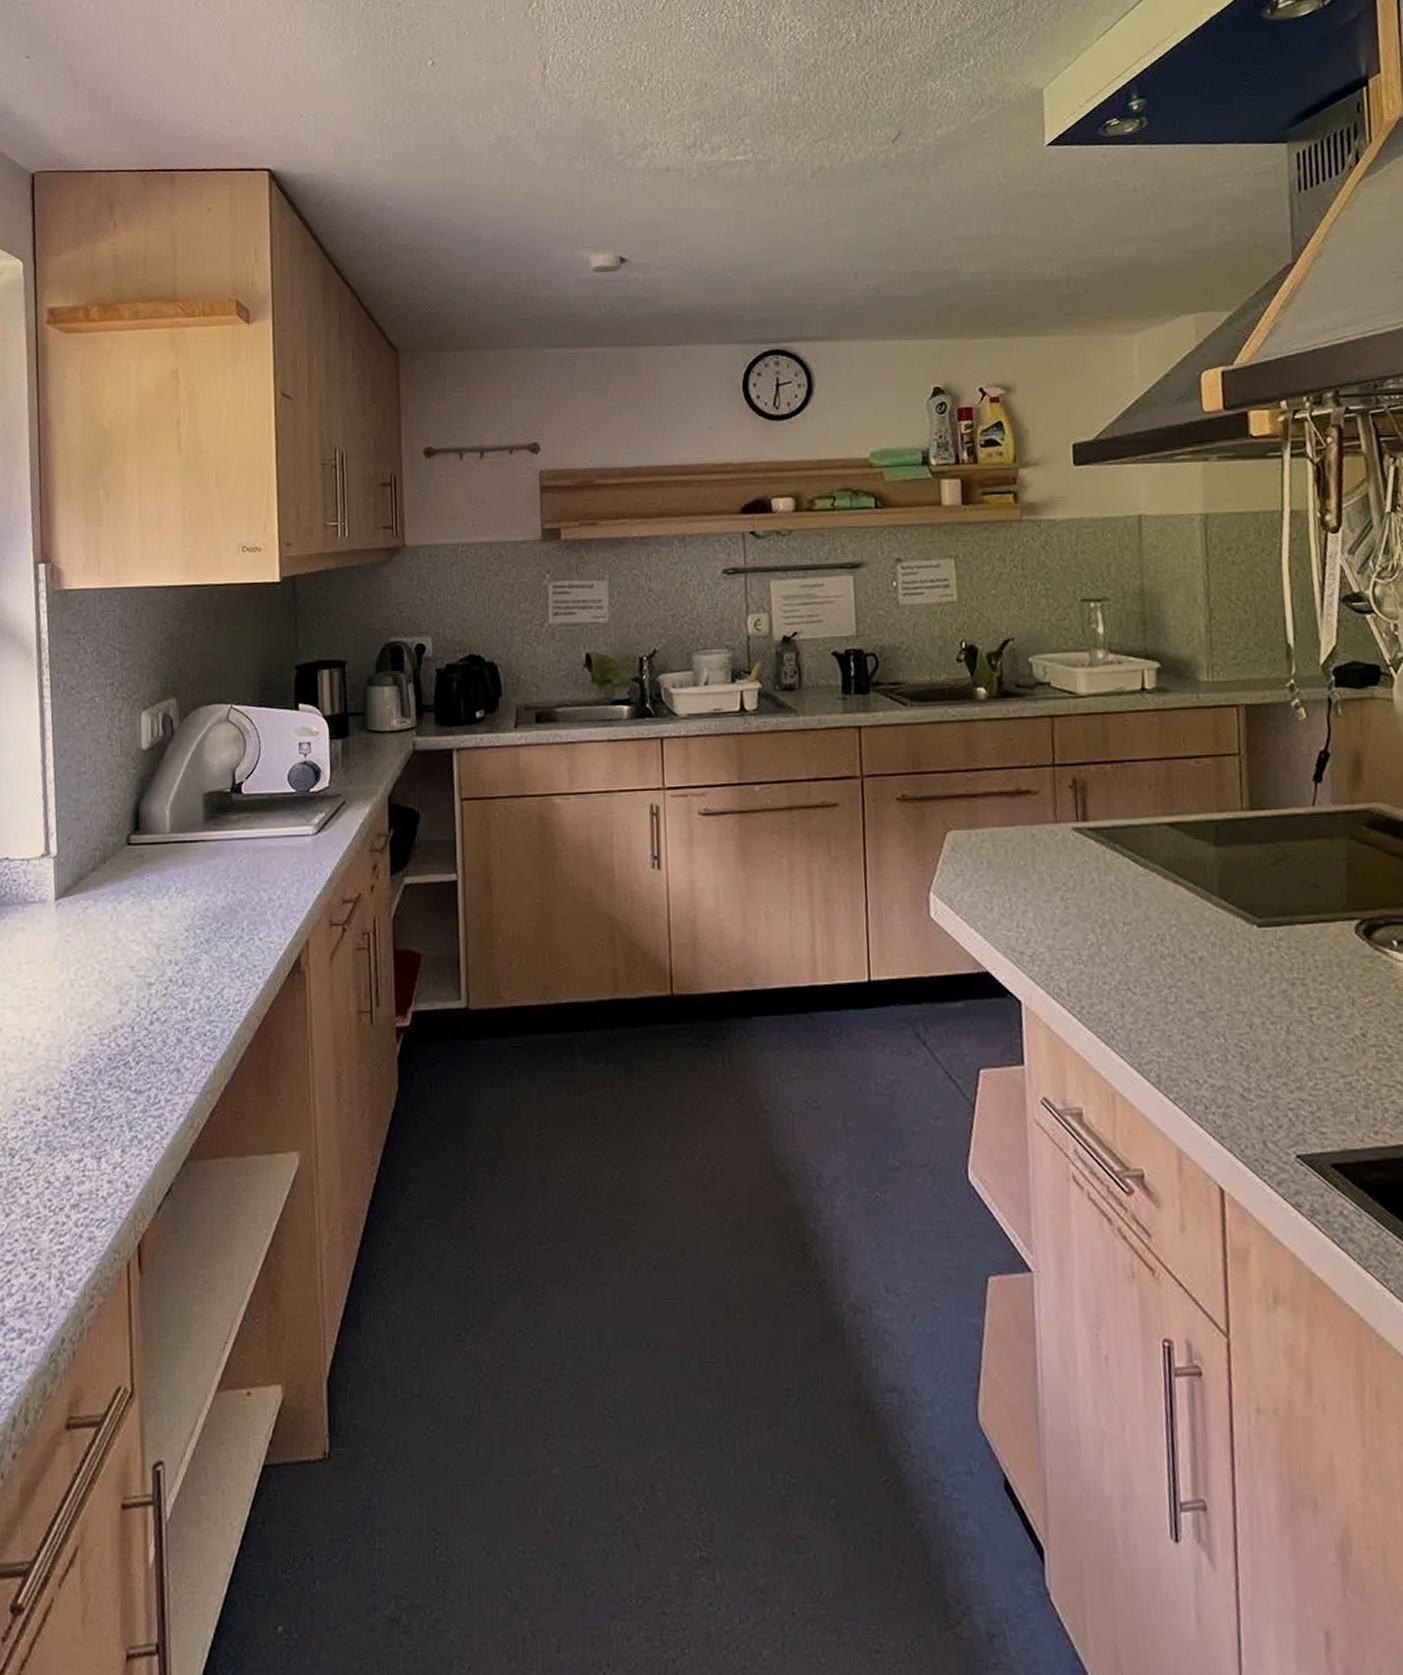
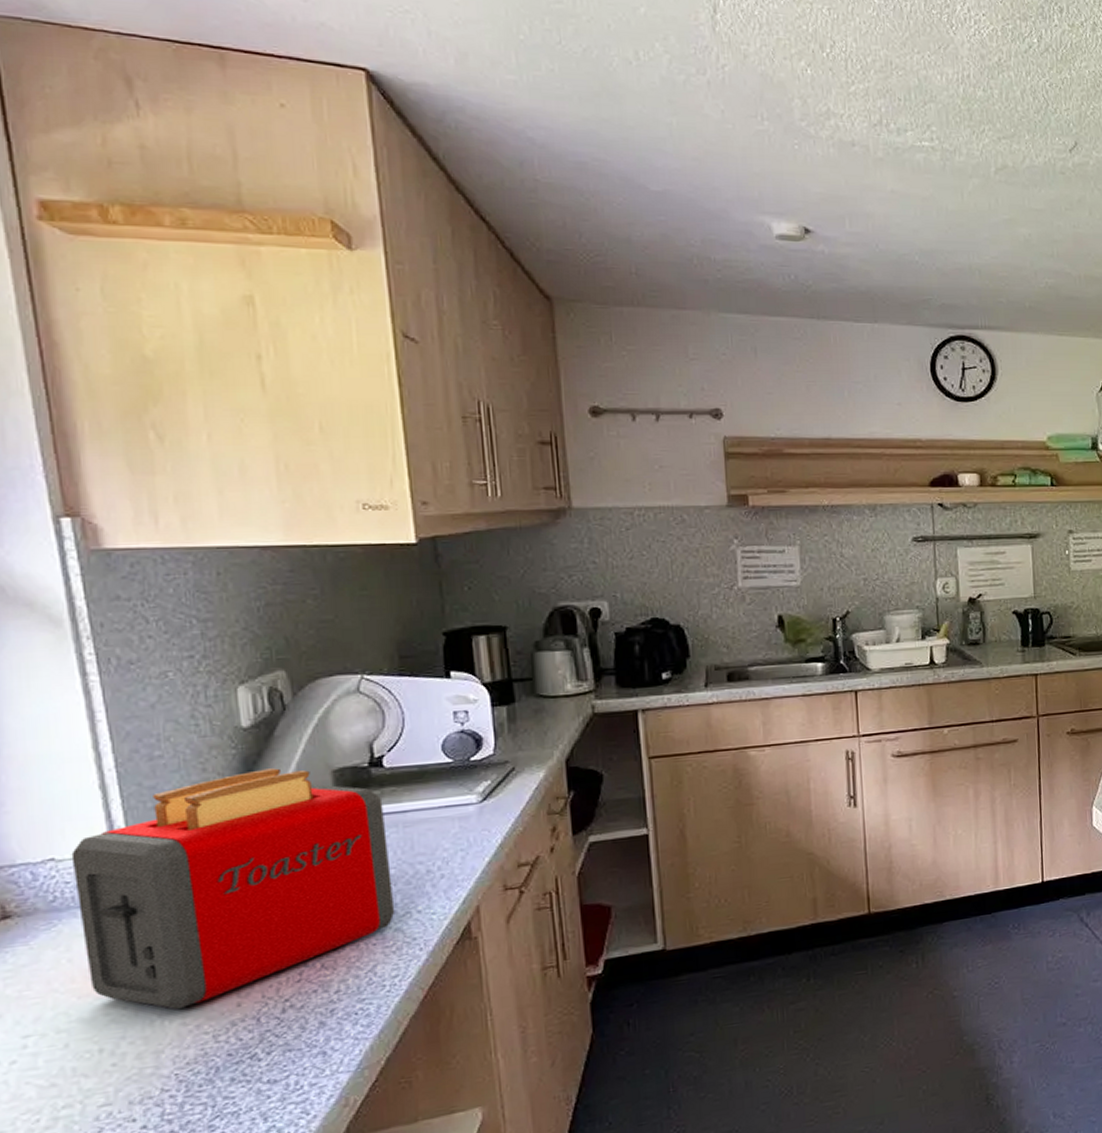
toaster: none [19,789,242,1009] -> present [71,768,395,1010]

